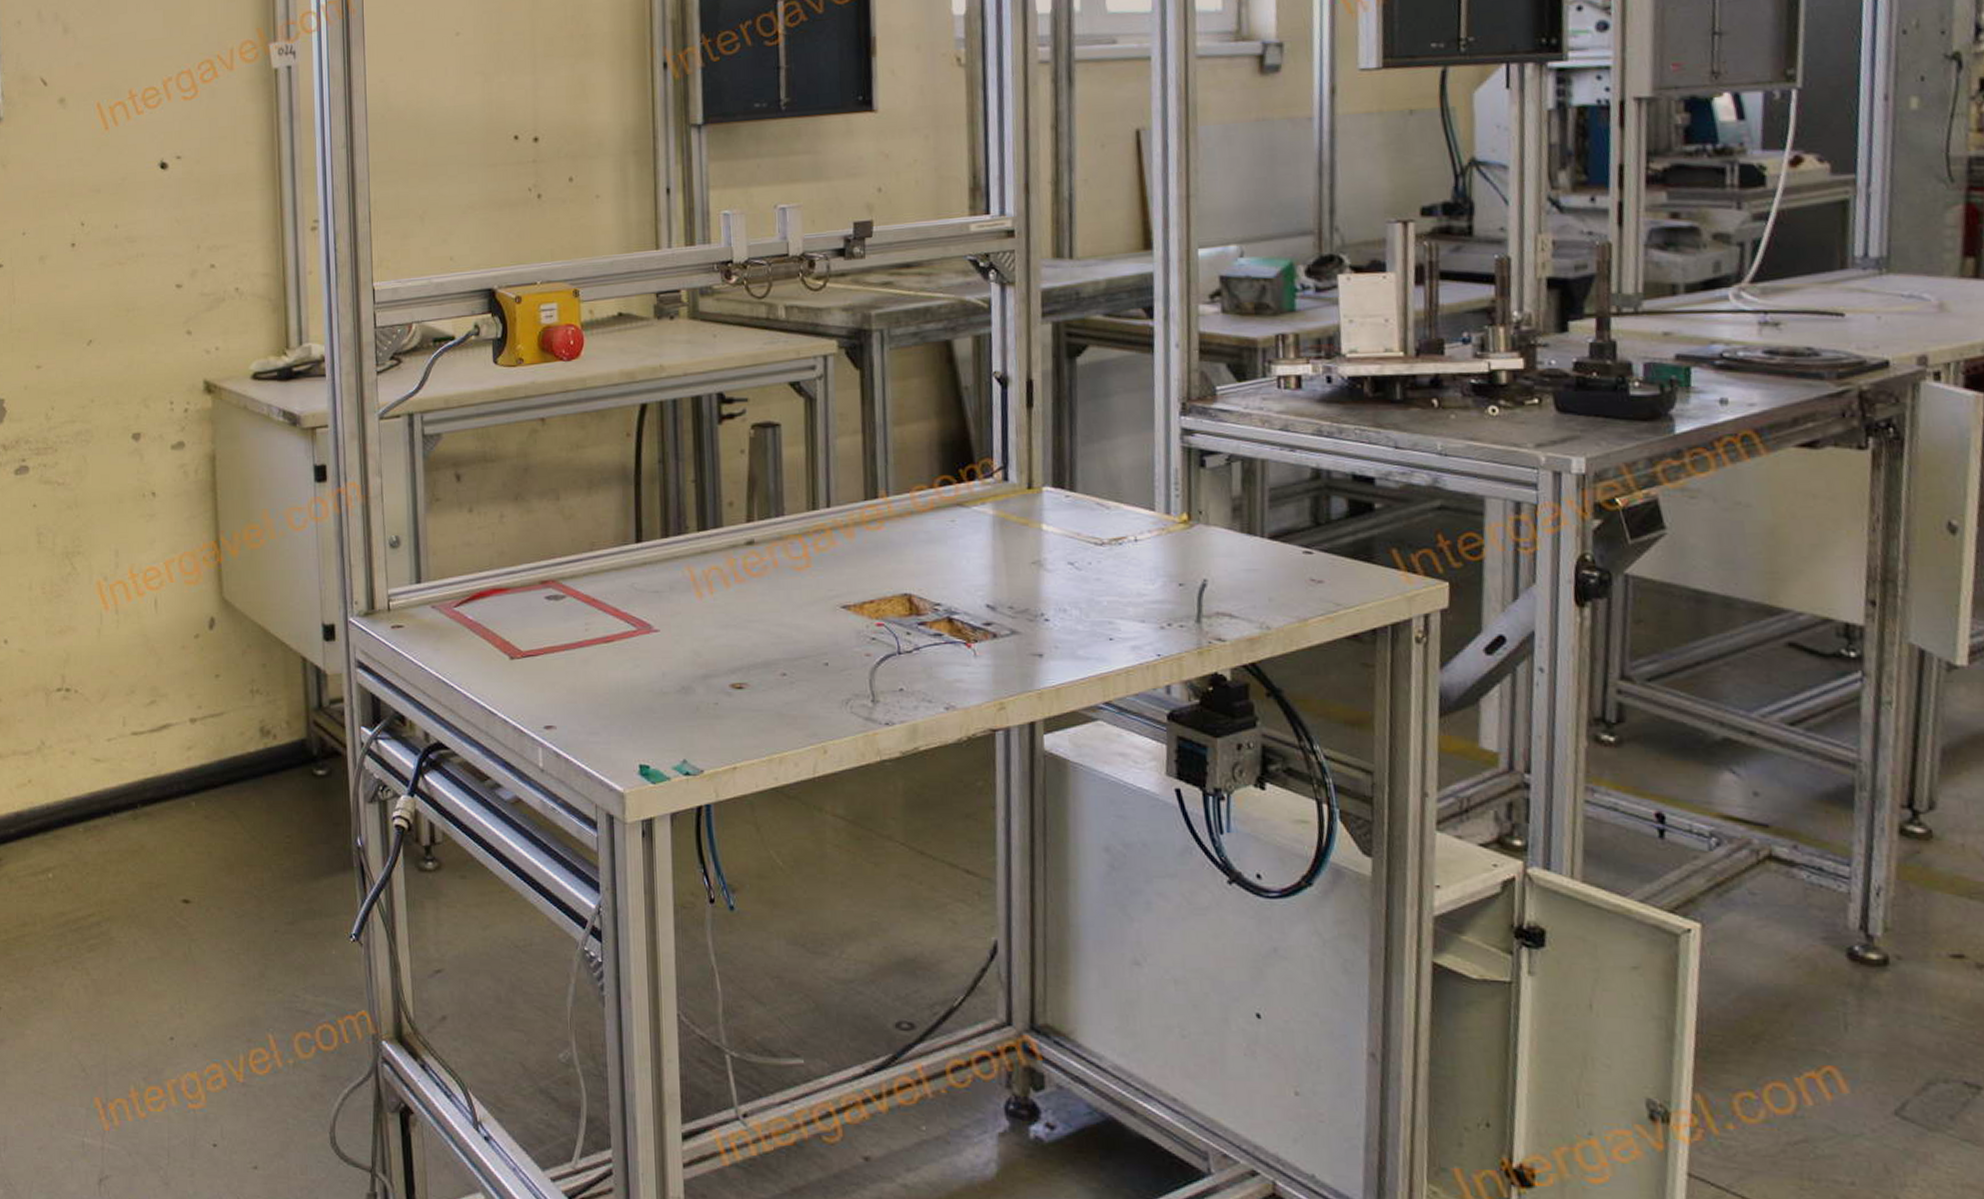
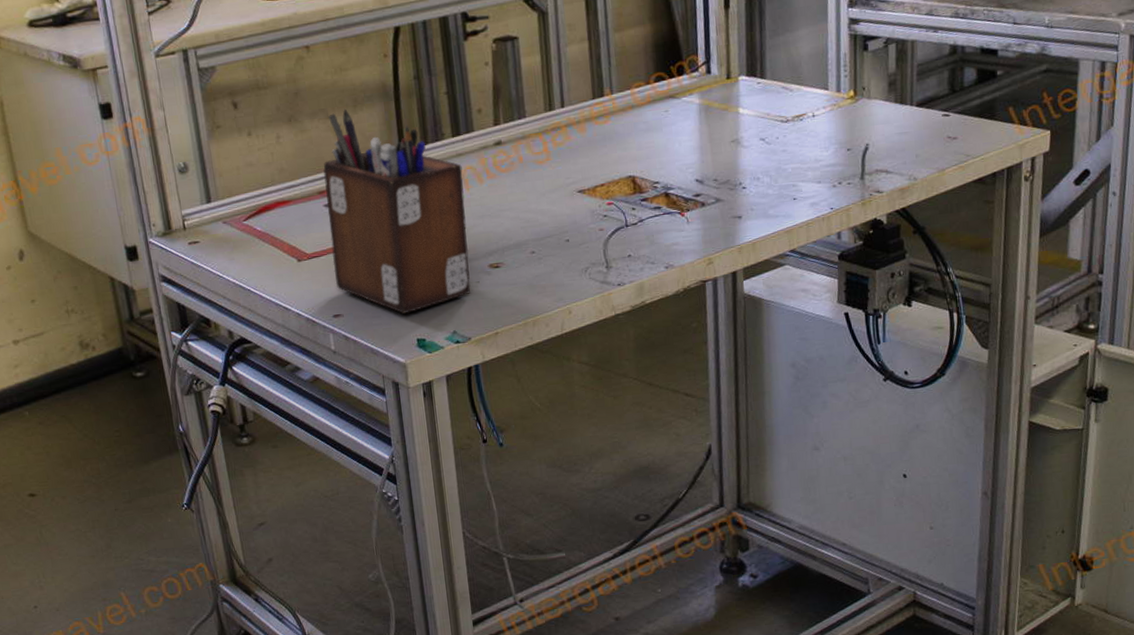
desk organizer: none [547,490,708,732] -> present [323,108,471,314]

